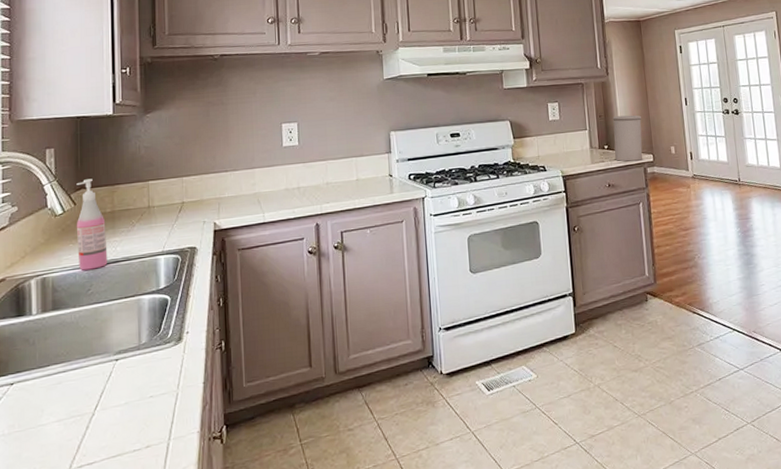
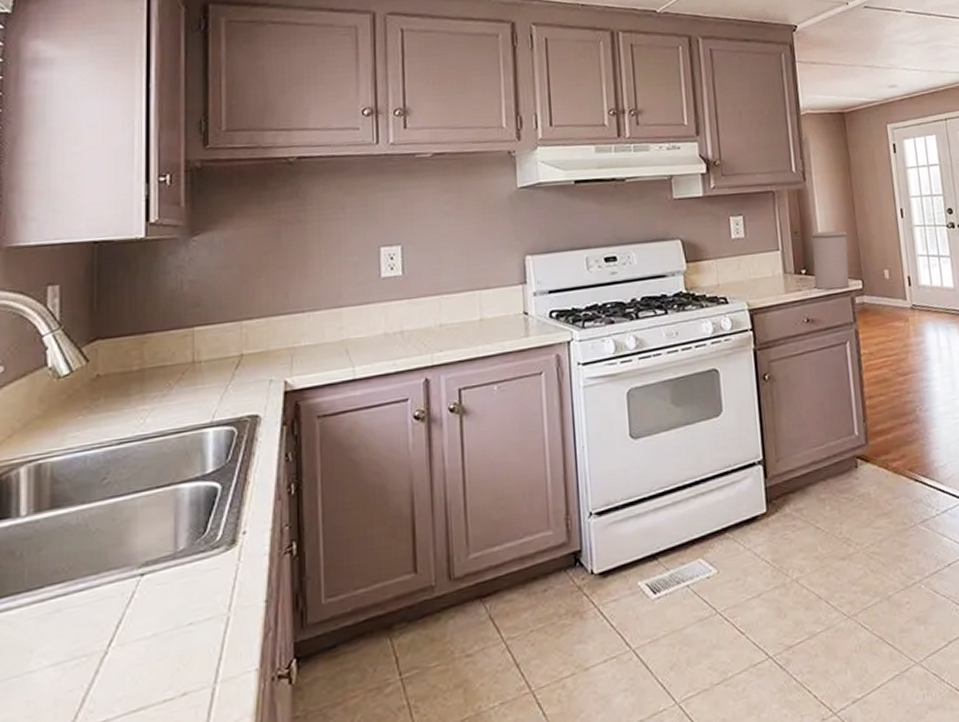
soap dispenser: present [76,179,108,271] -> none [88,325,133,452]

